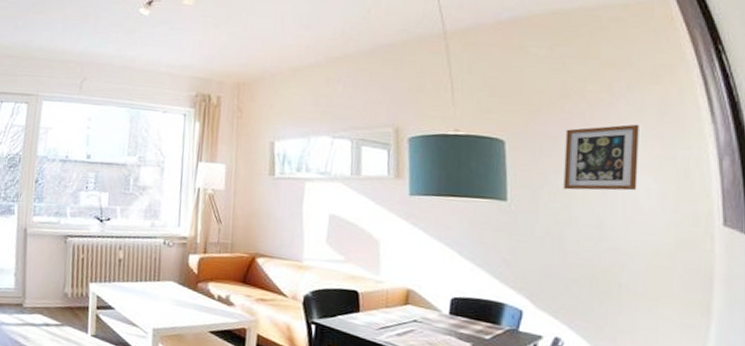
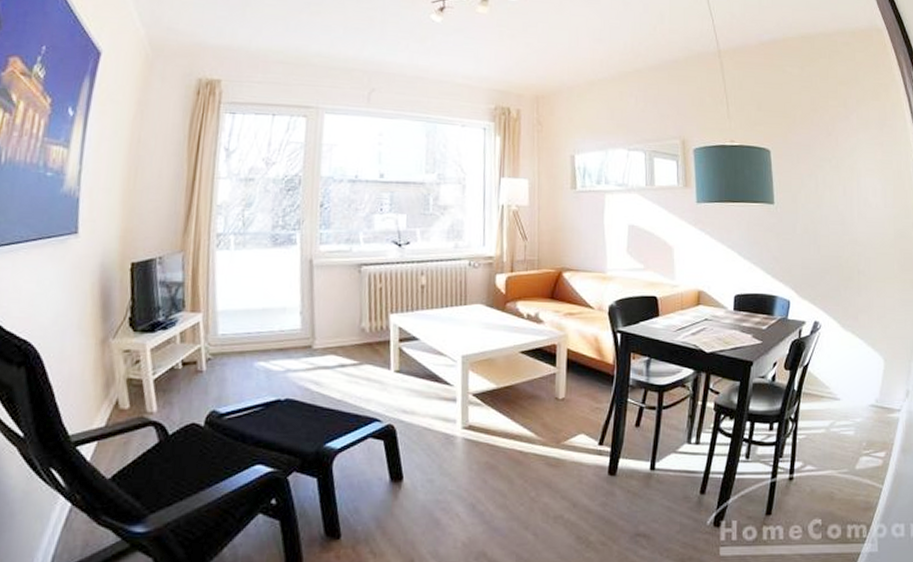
picture frame: present [563,124,639,191] -> none [815,134,867,192]

